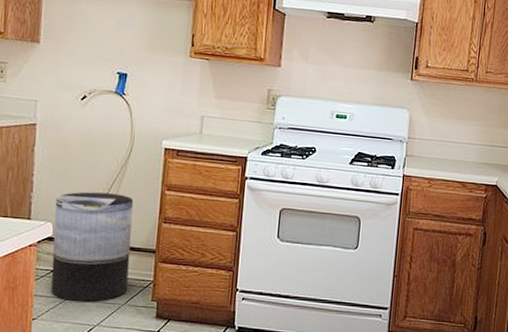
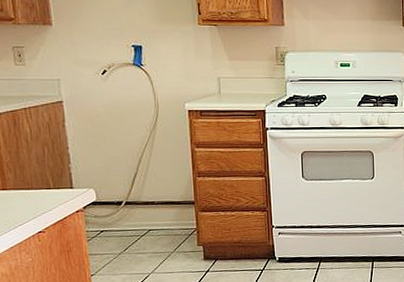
trash can: present [51,191,134,302] -> none [93,156,175,255]

